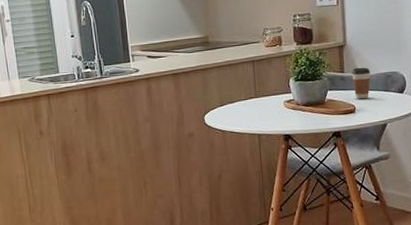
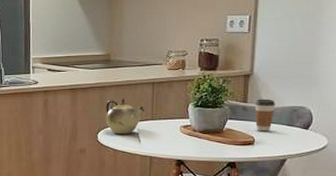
teapot: none [209,79,248,115] -> present [106,98,145,135]

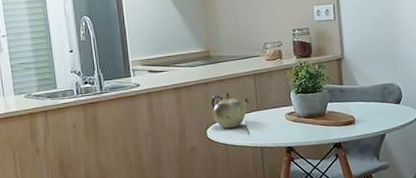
coffee cup: present [255,99,275,132] -> none [350,79,369,111]

